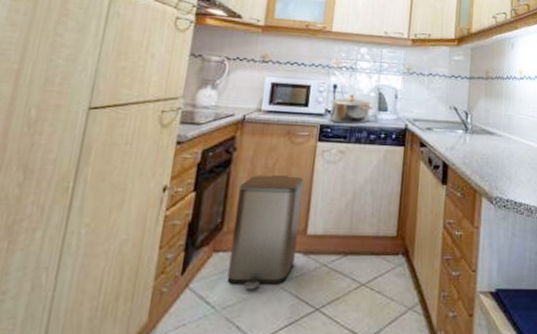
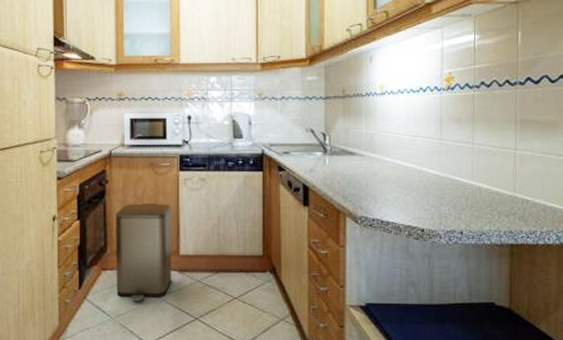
cooking pot: present [329,94,373,124] -> none [186,124,228,152]

